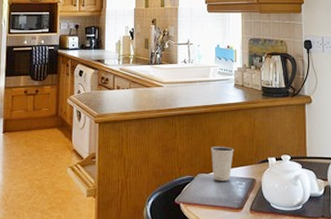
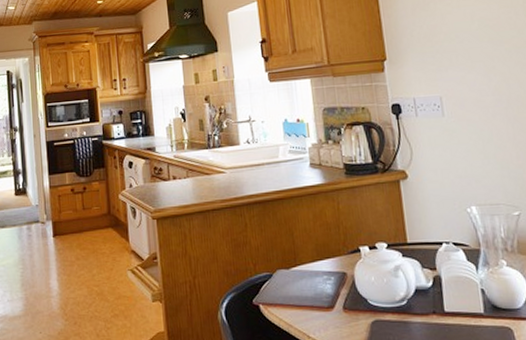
dixie cup: present [210,146,235,181] -> none [288,236,318,277]

